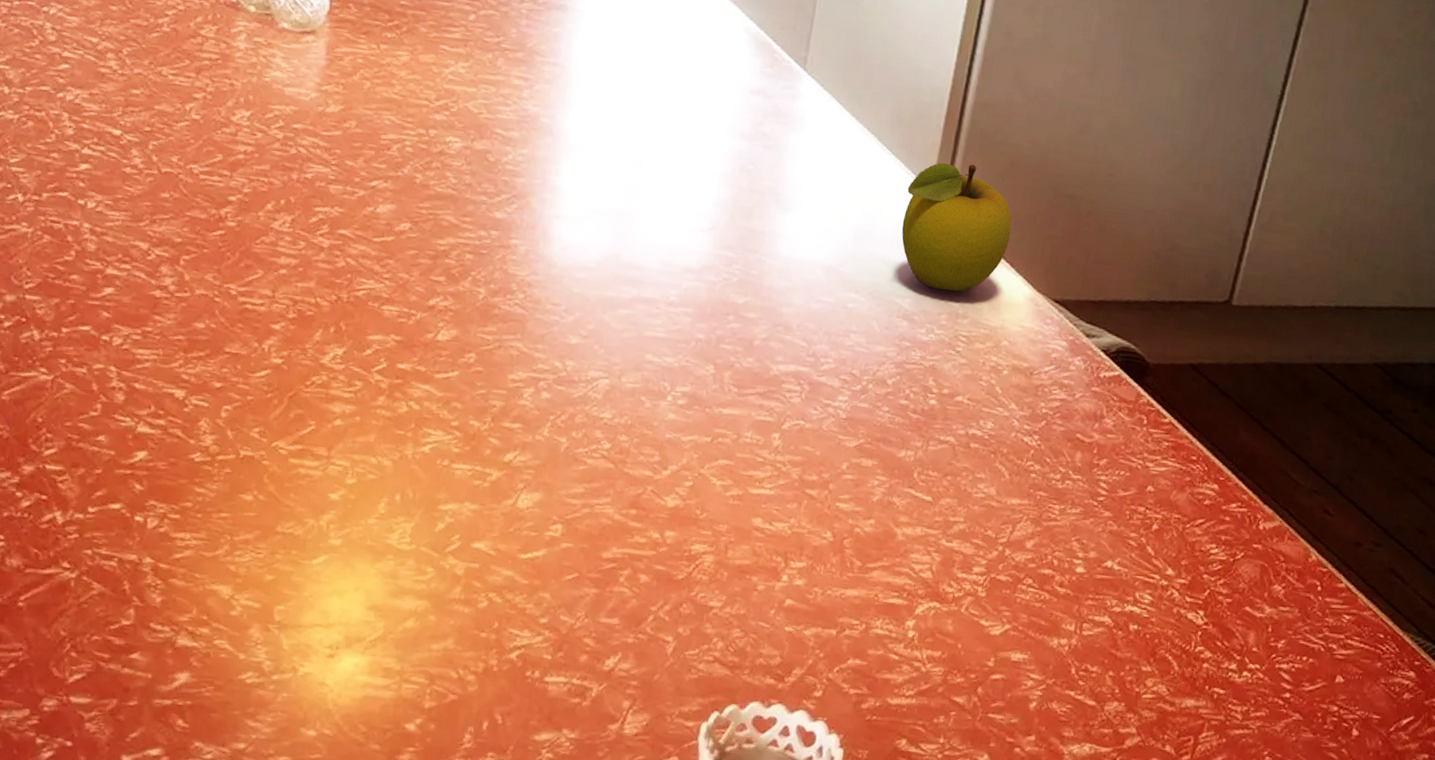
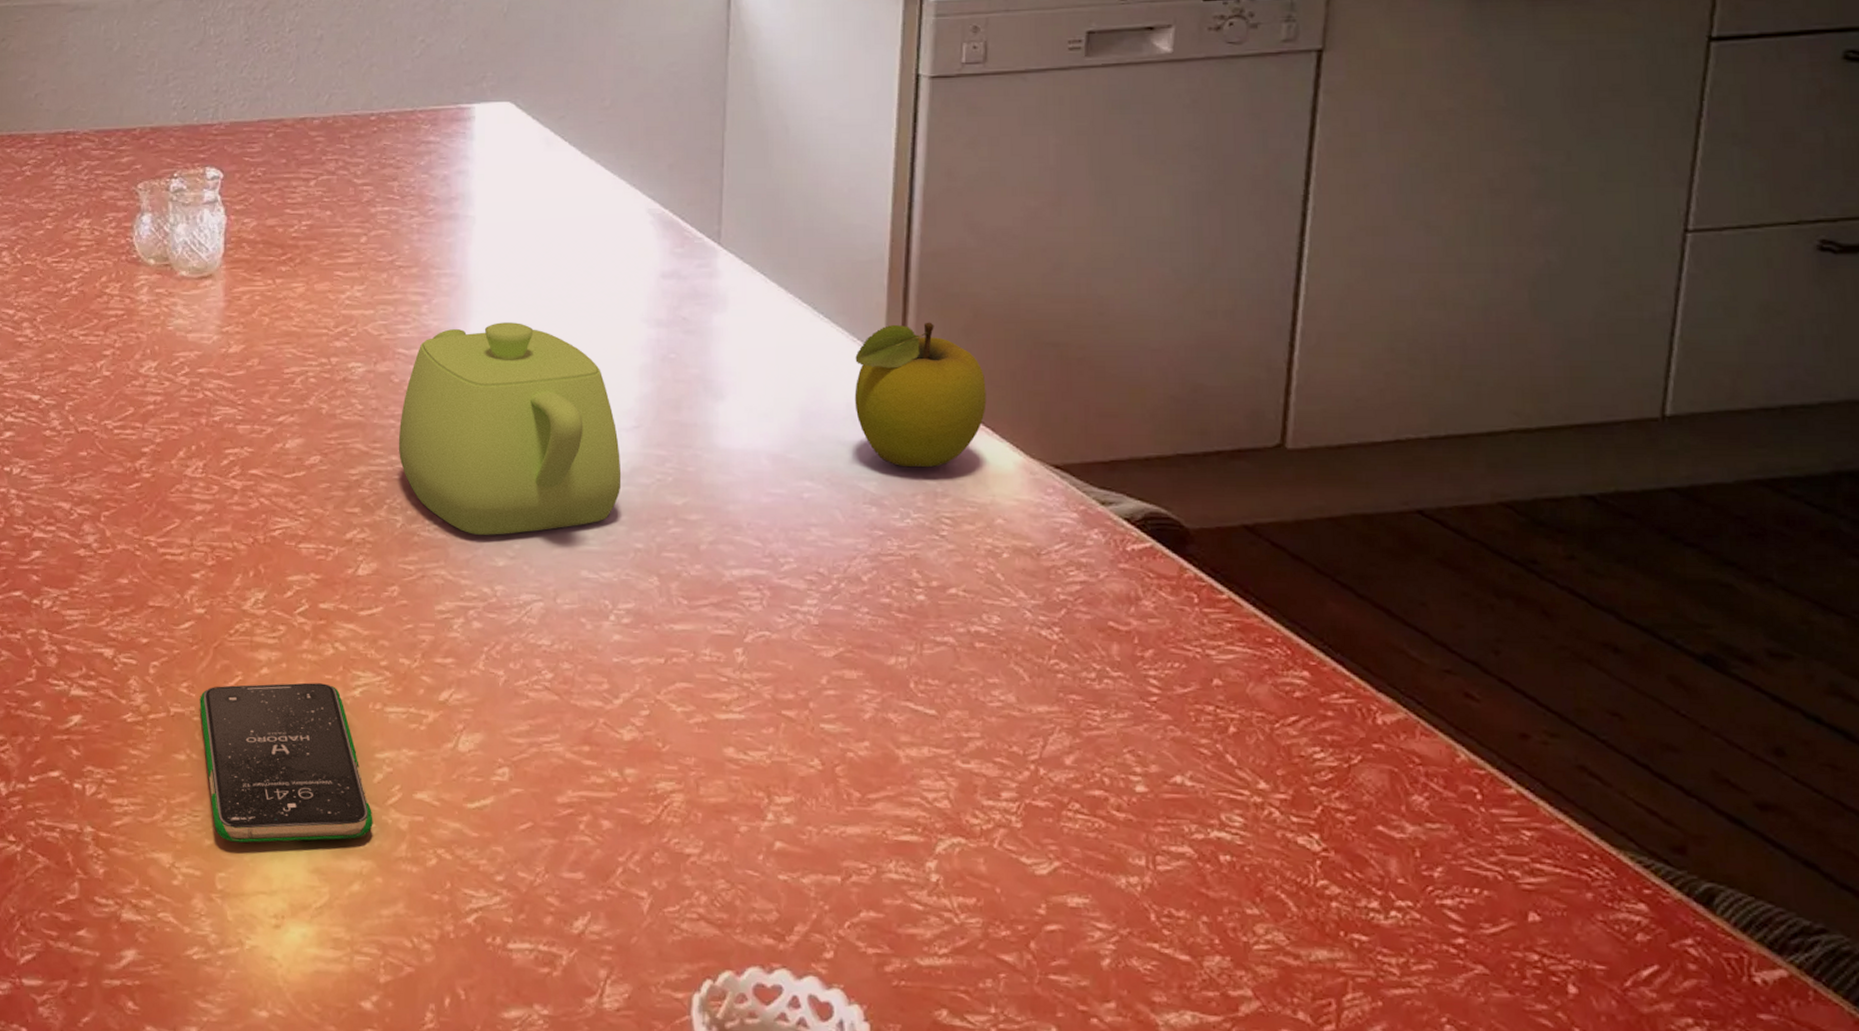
smartphone: none [270,433,432,581] -> present [199,682,373,843]
teapot: none [487,116,694,315] -> present [398,322,622,535]

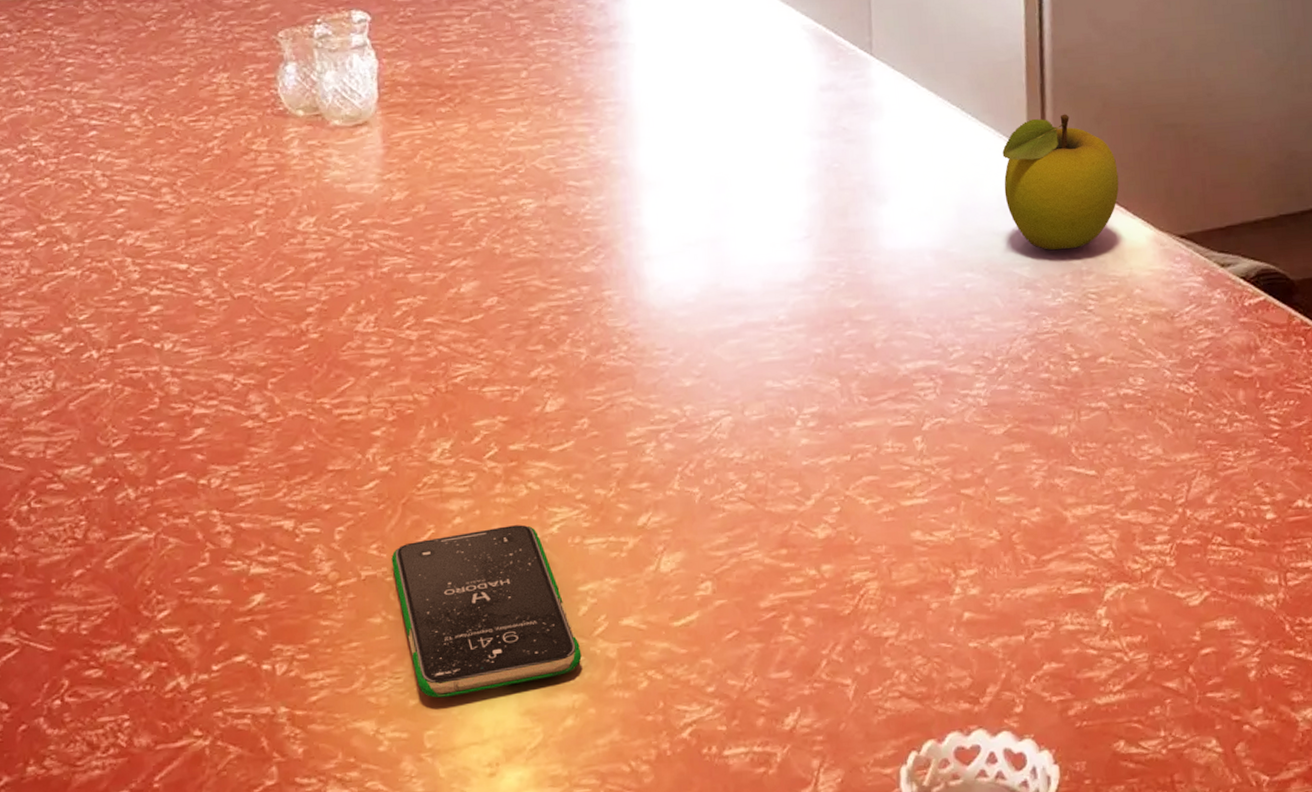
teapot: present [398,322,622,535] -> none [576,145,798,358]

